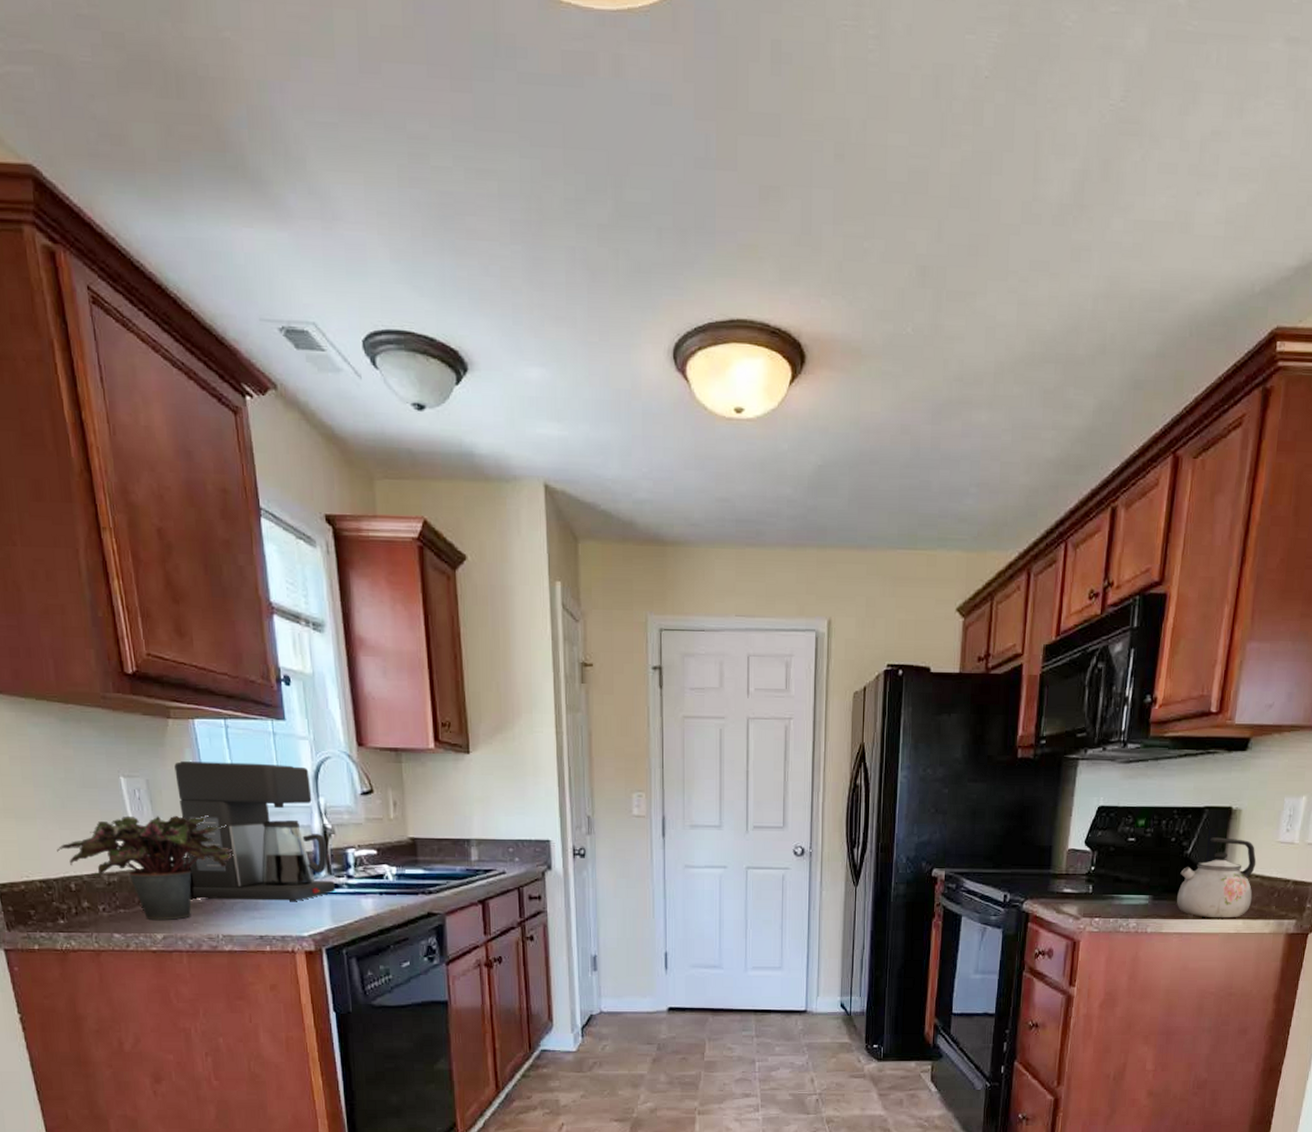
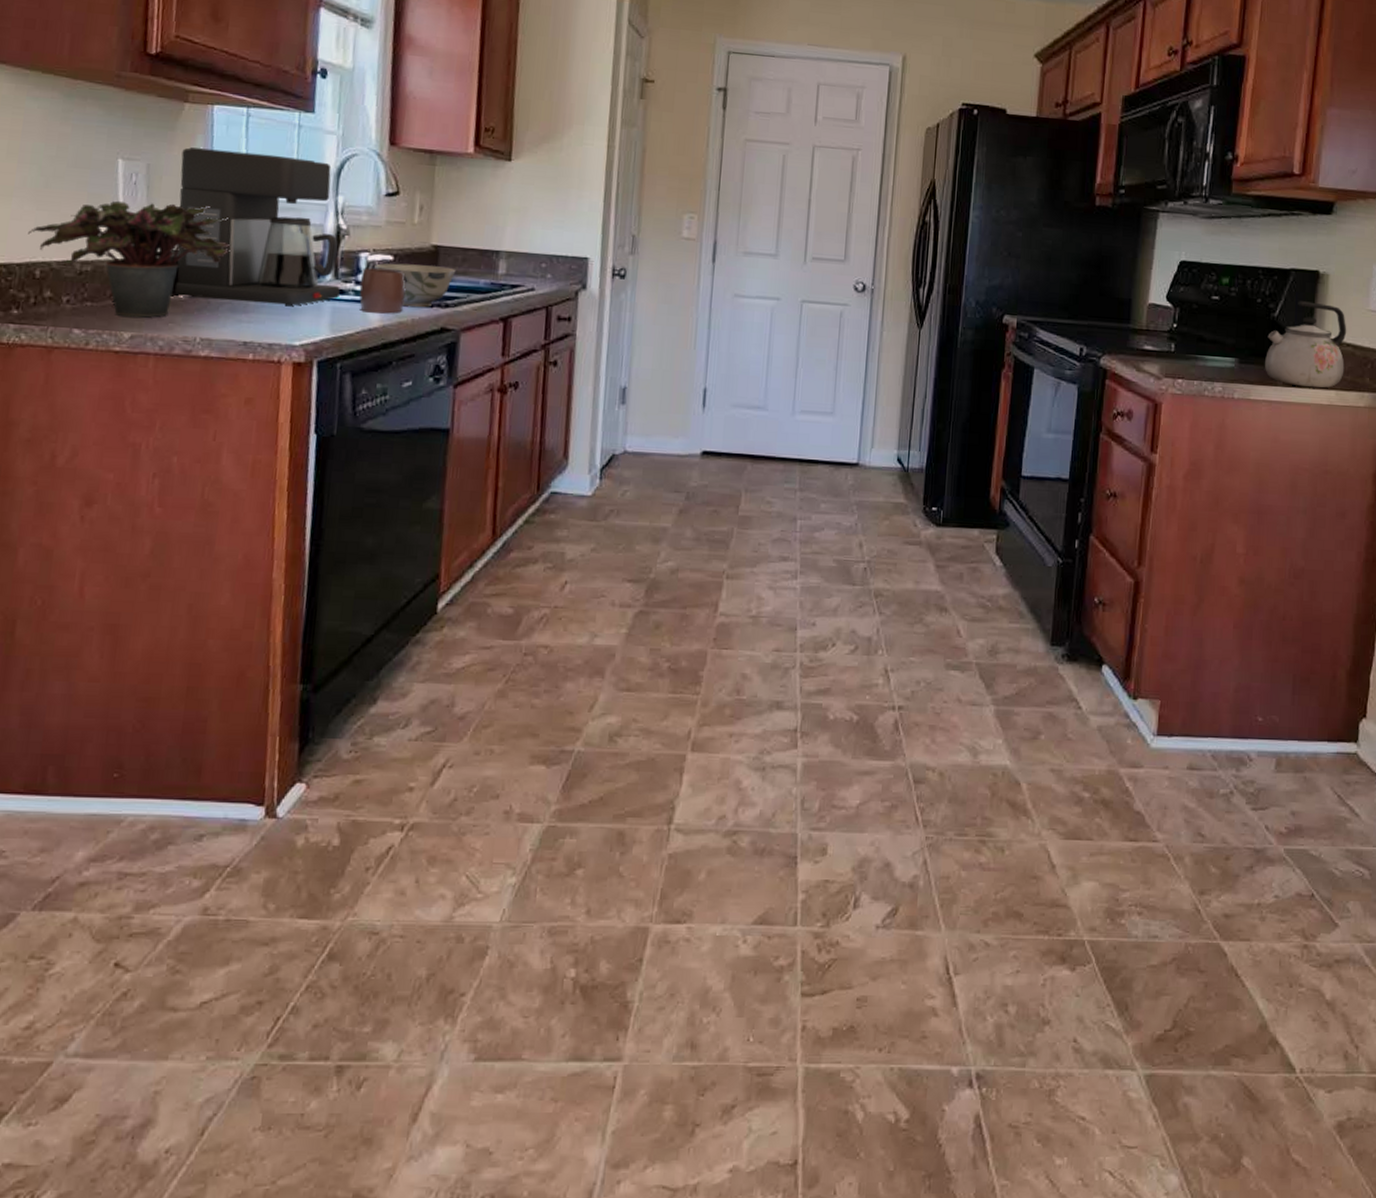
mug: none [351,863,393,904] -> present [359,268,406,315]
bowl: none [362,857,434,896] -> present [374,263,456,308]

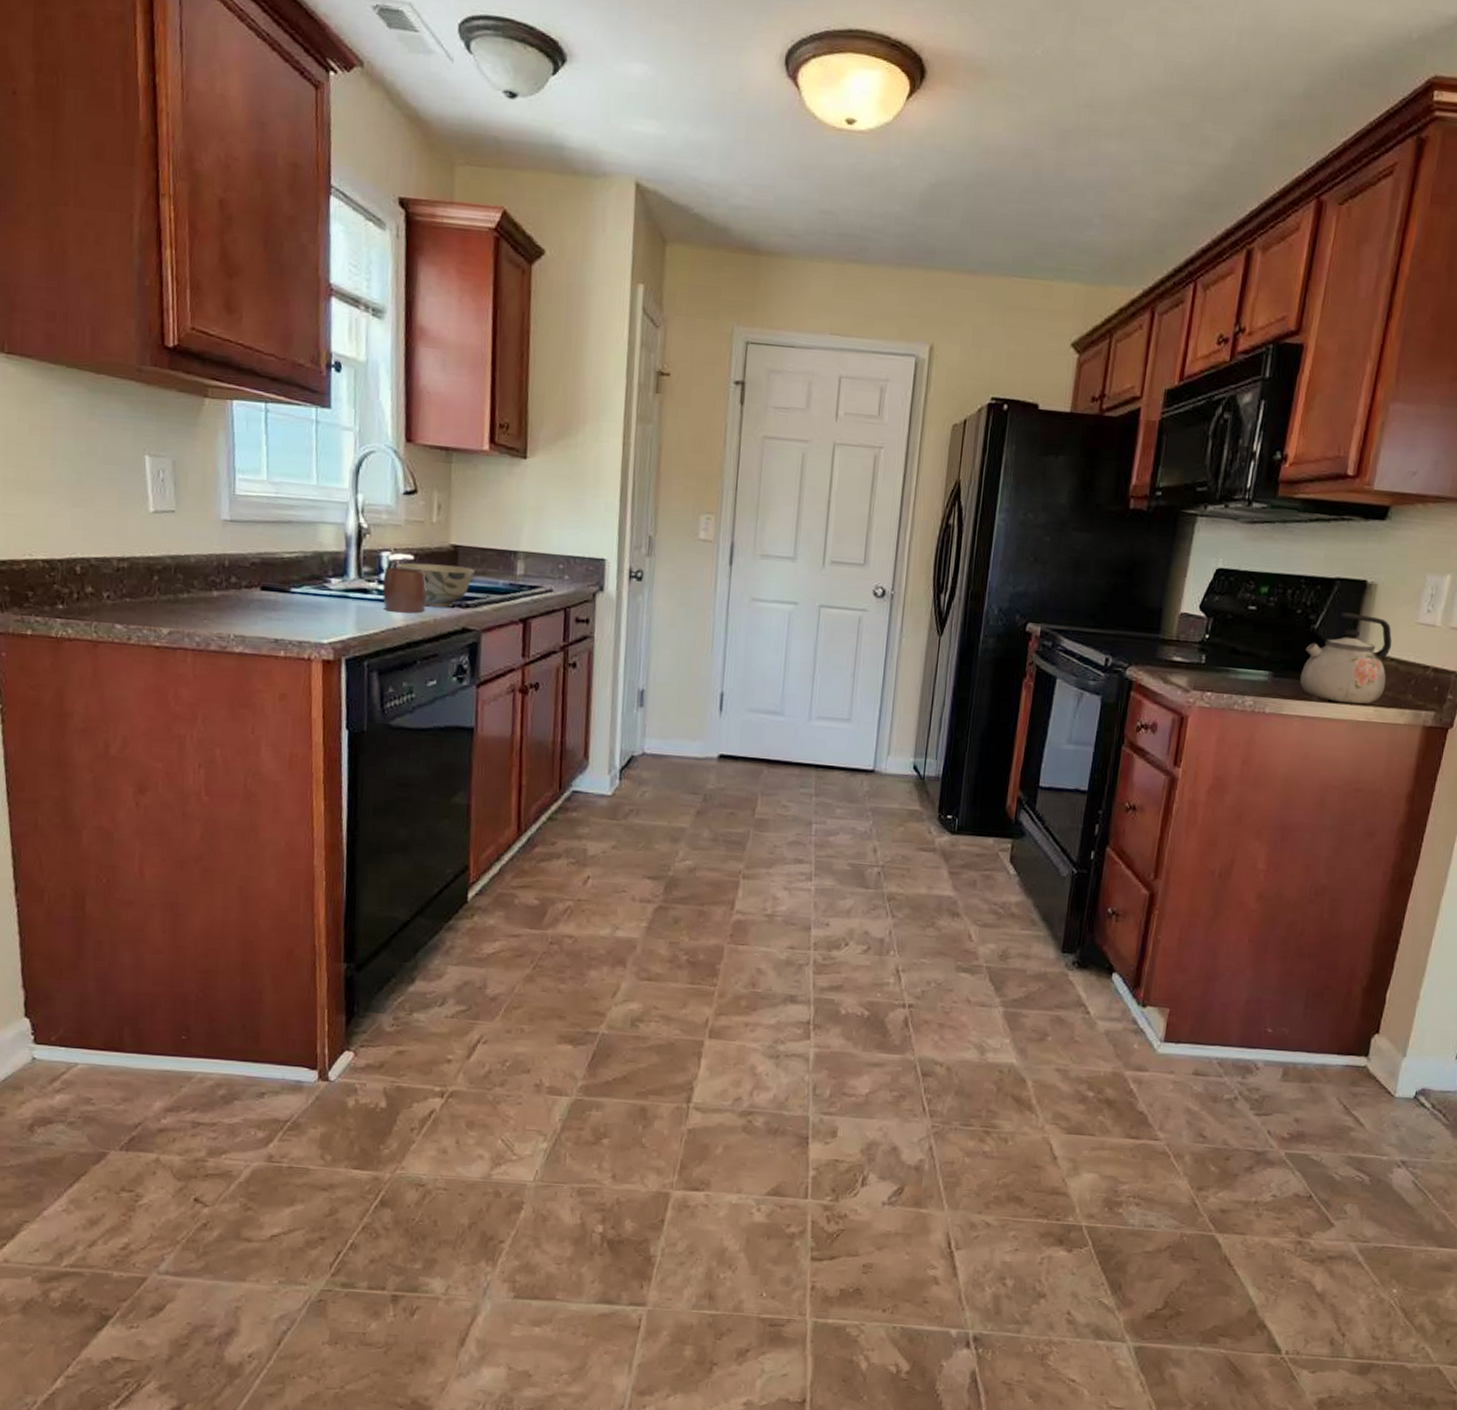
potted plant: present [28,200,232,318] -> none [66,497,259,614]
coffee maker: present [174,147,340,306] -> none [205,444,364,604]

